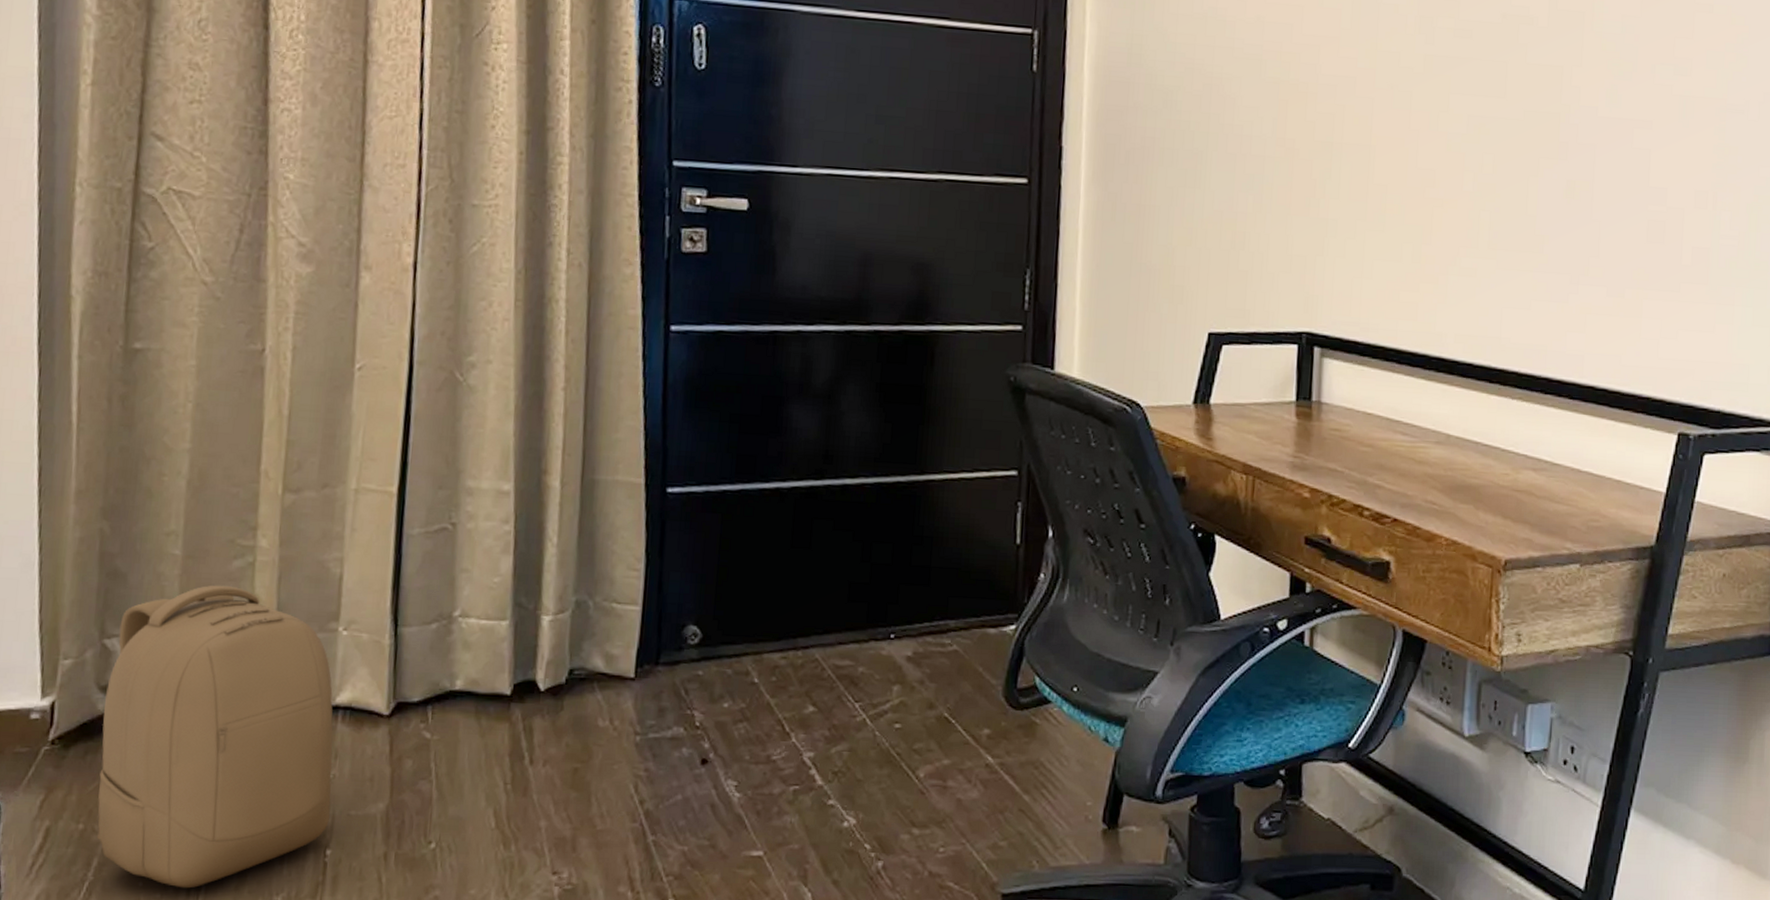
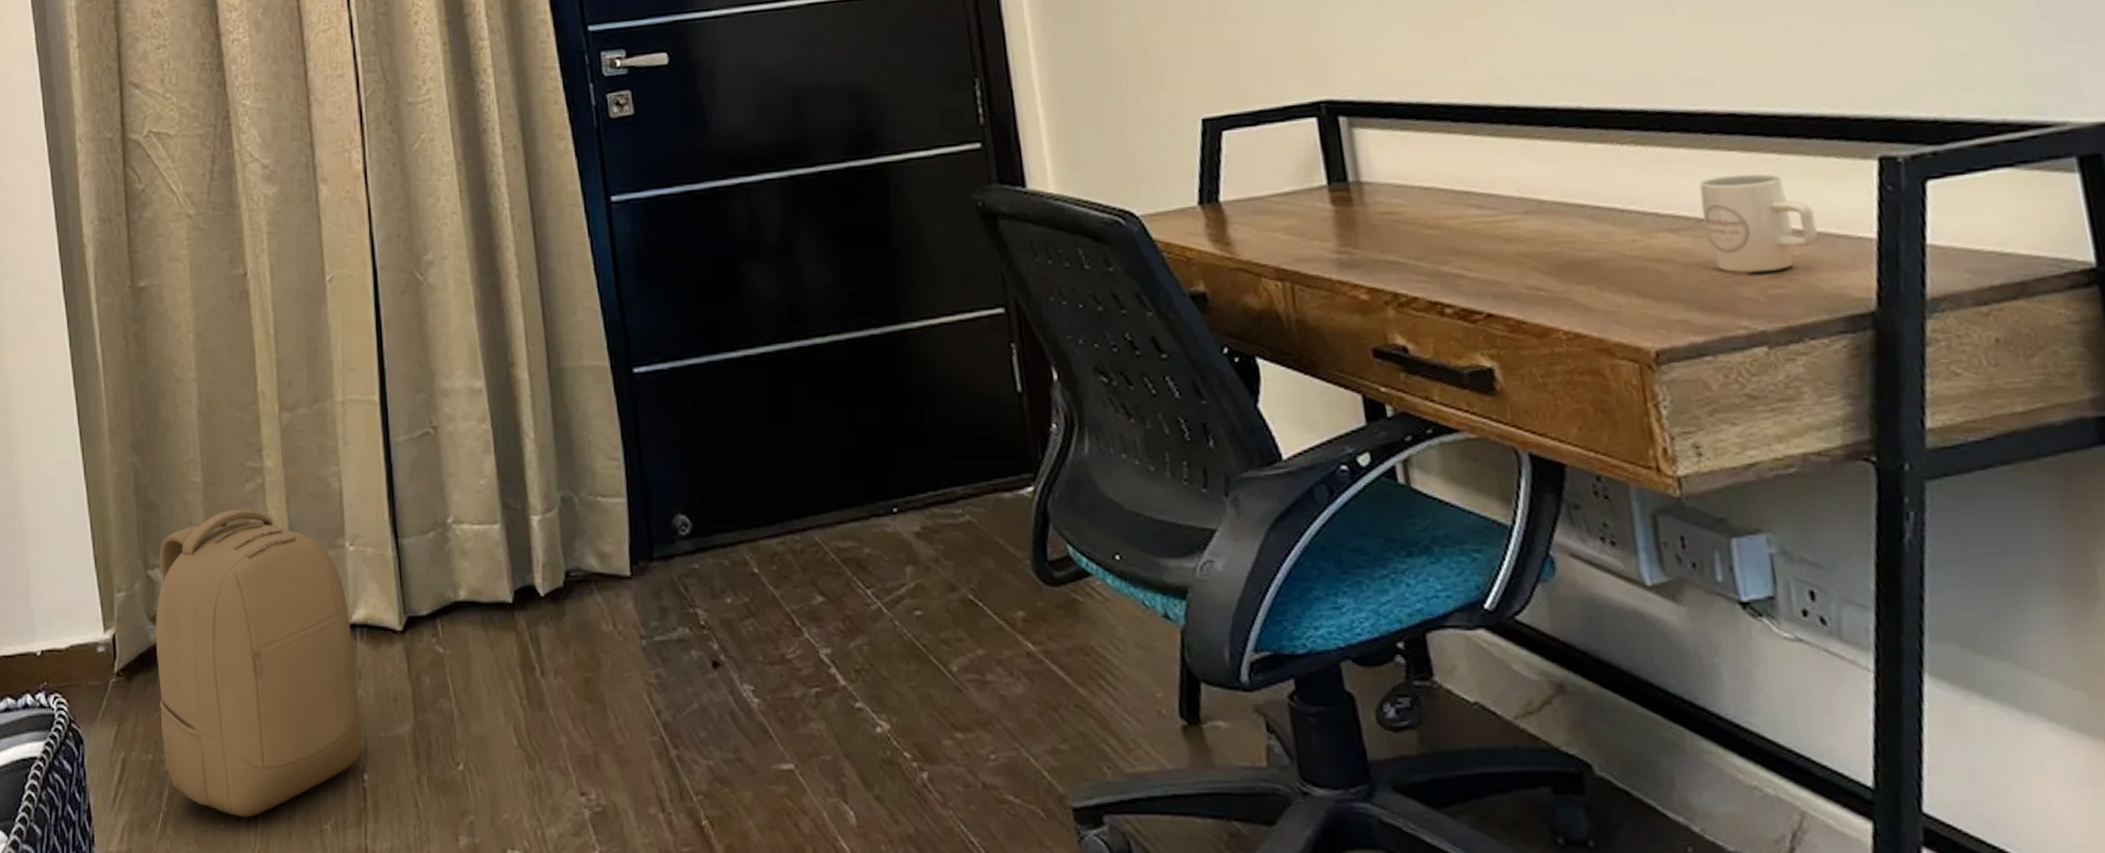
mug: none [1556,432,1629,509] -> present [1699,173,1818,273]

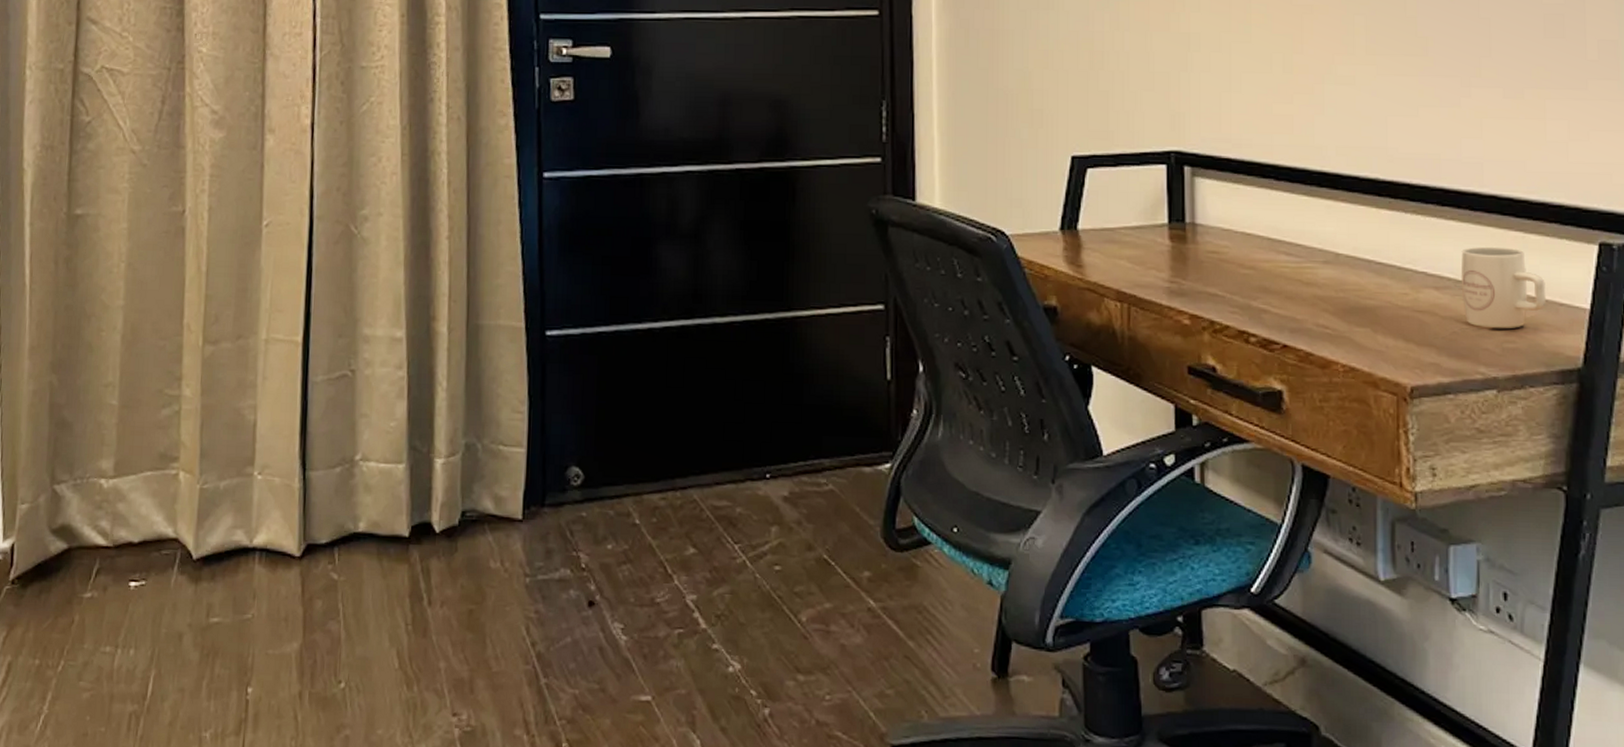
backpack: present [155,509,362,818] -> none [50,432,251,723]

